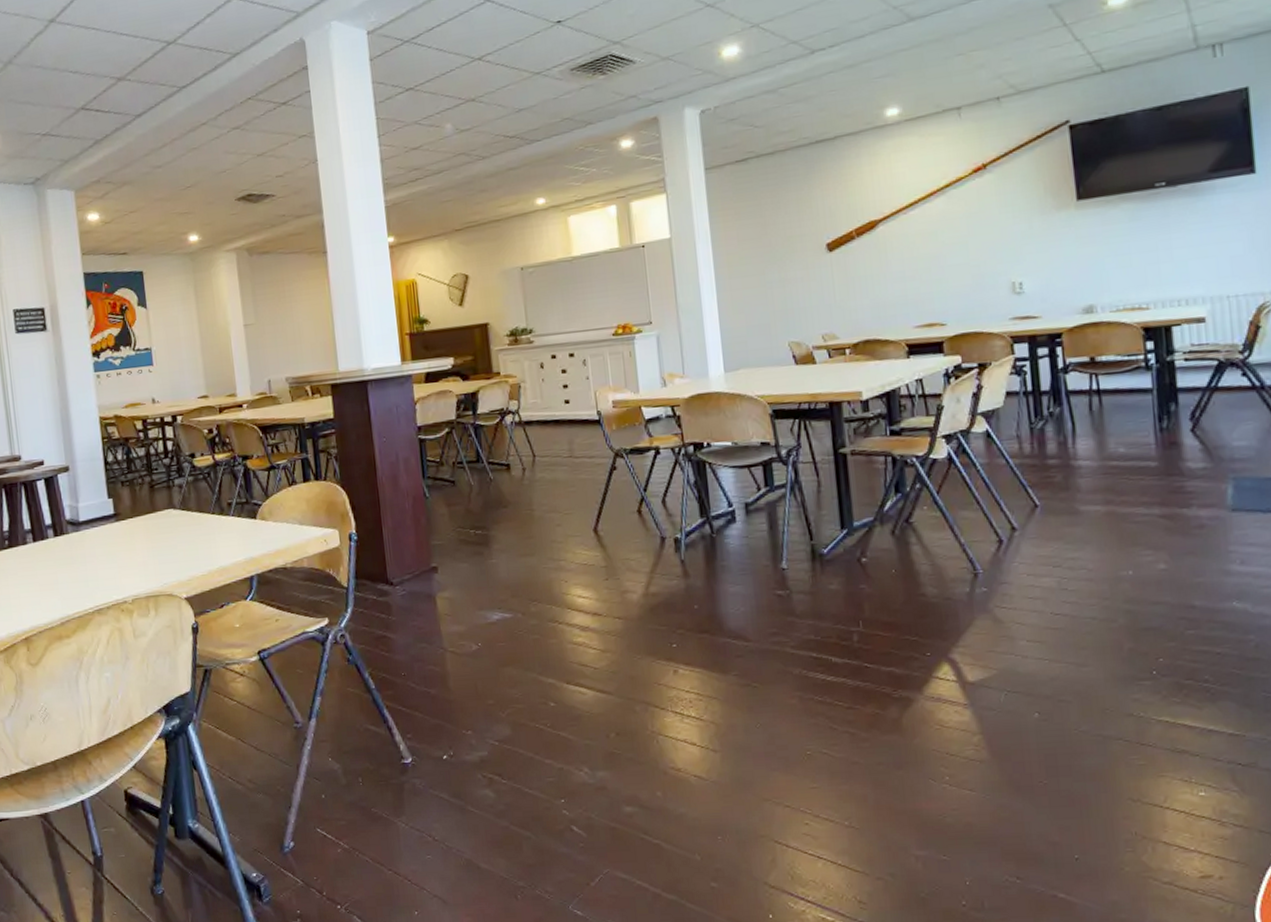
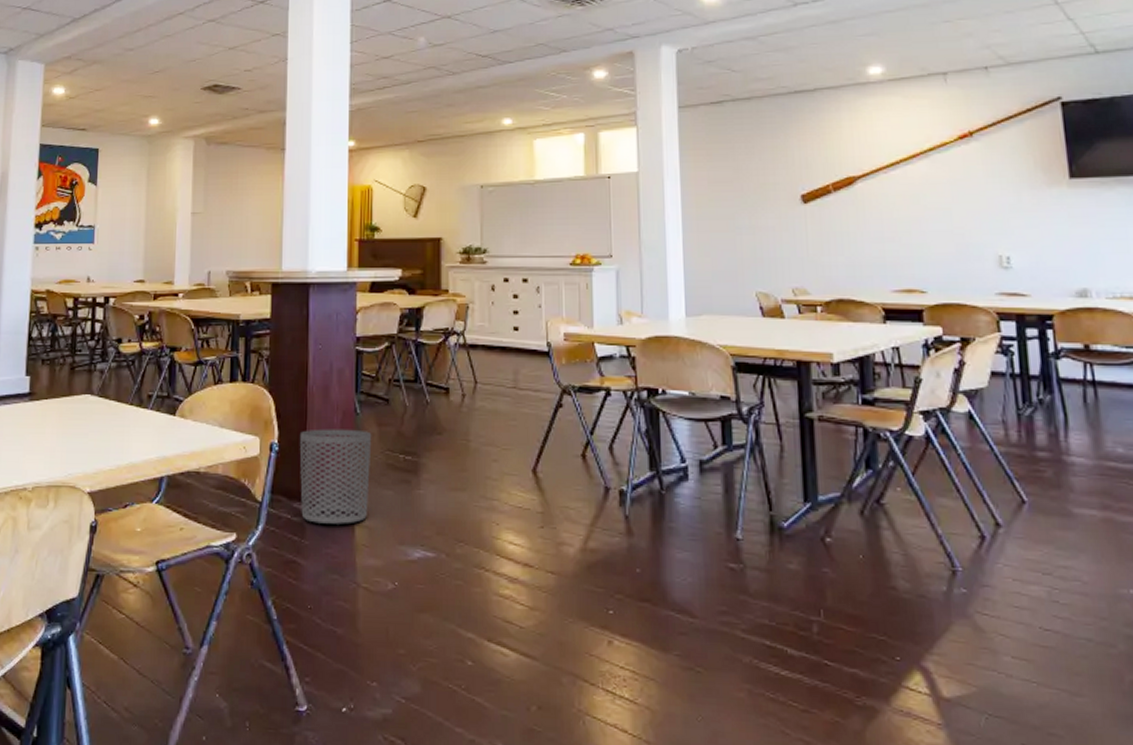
waste bin: none [375,512,447,601] -> present [299,429,372,524]

